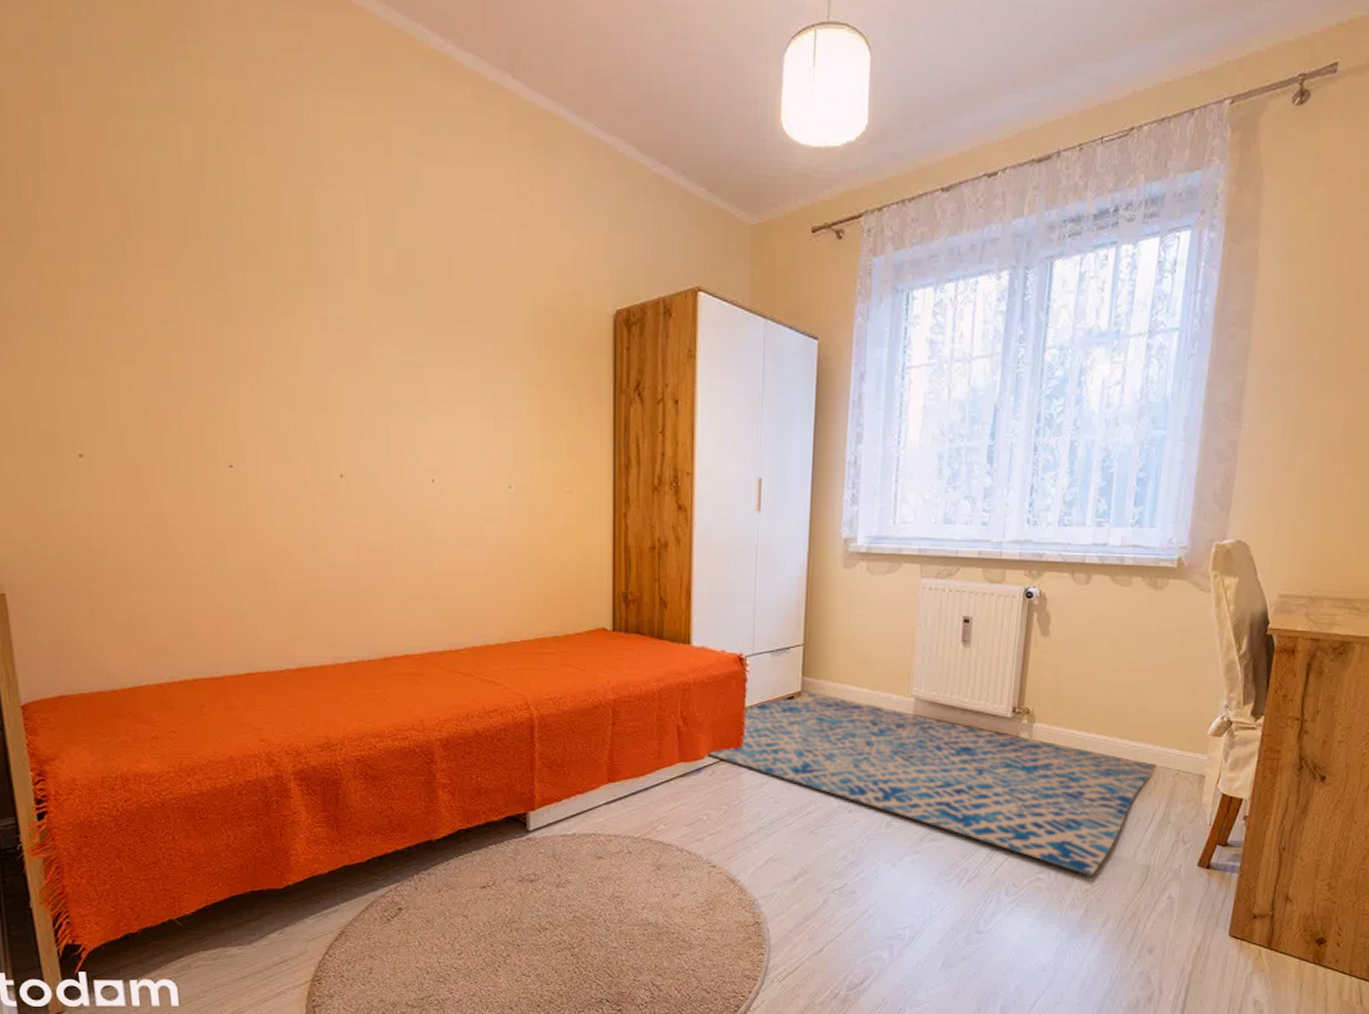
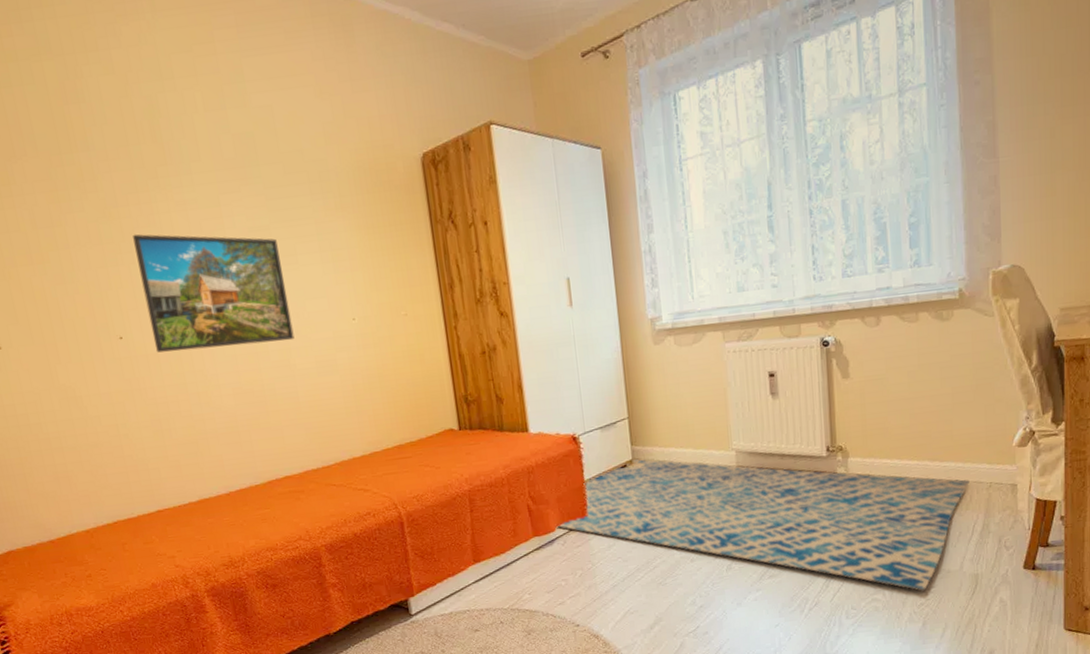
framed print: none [261,347,438,500] -> present [133,234,295,353]

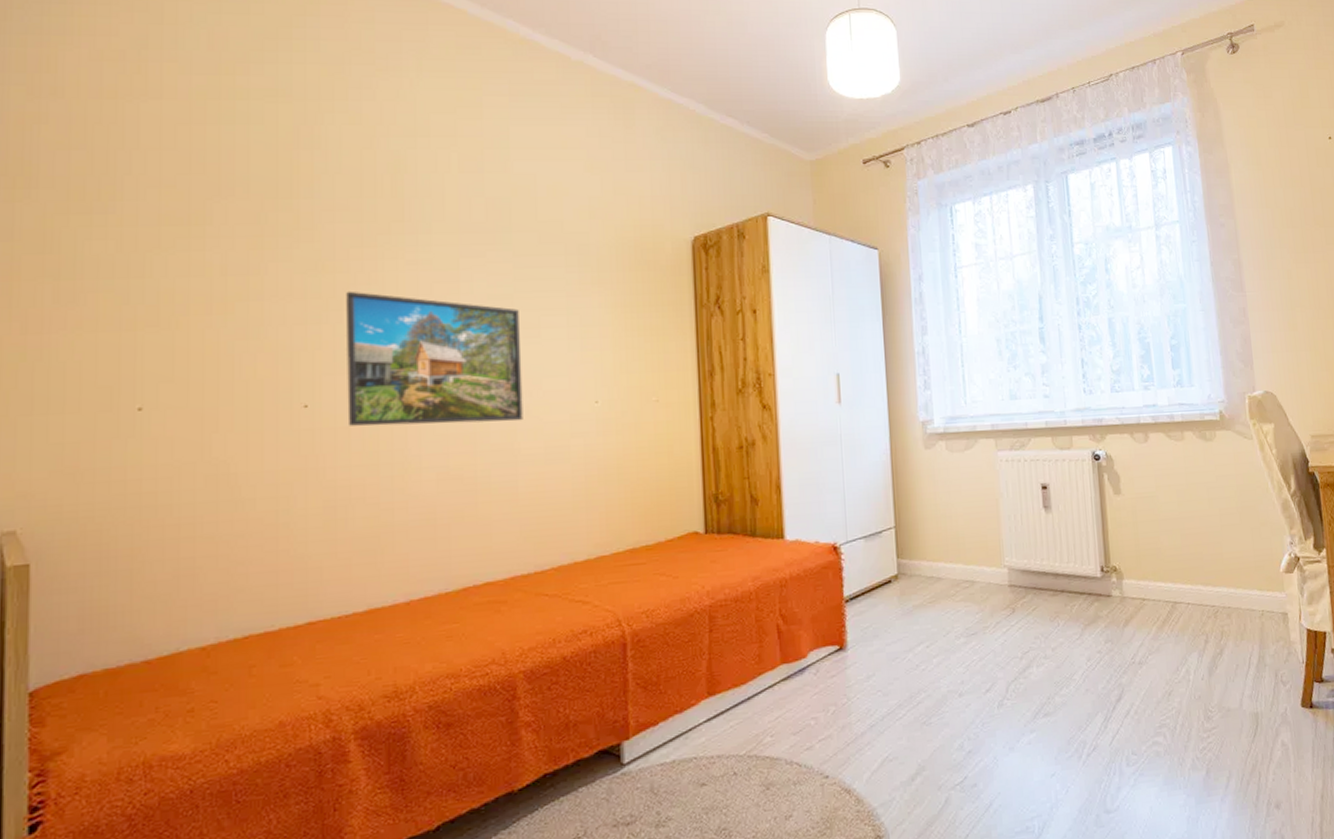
rug: present [556,459,970,591] -> none [809,574,1243,733]

